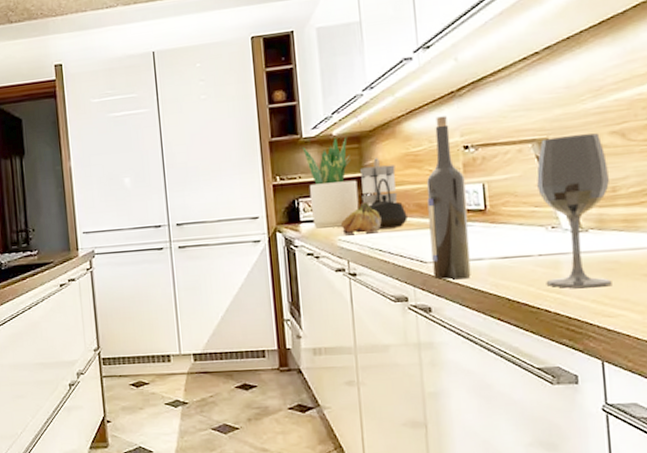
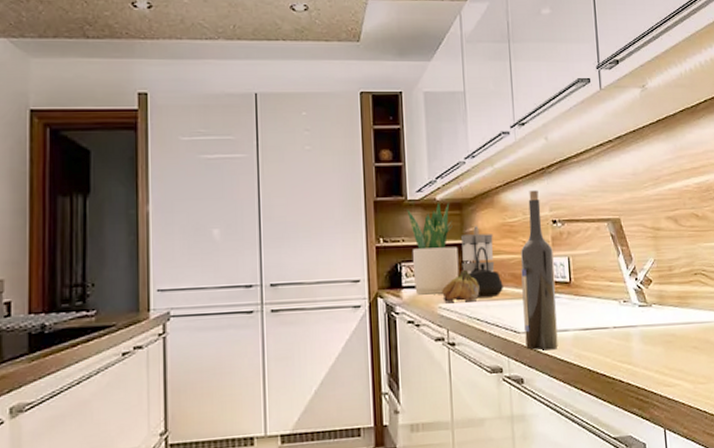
wine glass: present [536,133,612,289] -> none [611,217,671,360]

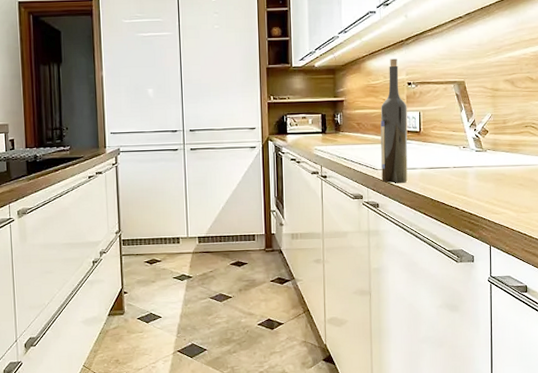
planter: present [407,202,459,295] -> none [292,68,331,139]
fruit: present [442,269,480,303] -> none [318,120,347,146]
spice rack: present [461,226,495,273] -> none [333,87,360,124]
kettle: present [468,247,503,297] -> none [338,103,366,142]

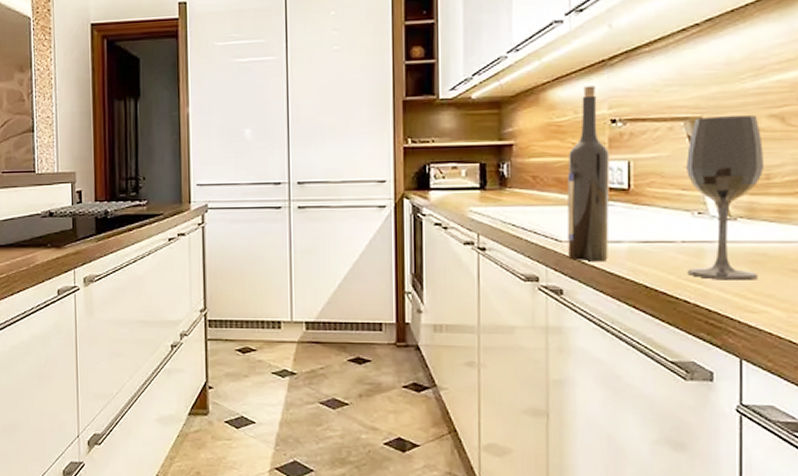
wine glass: none [455,80,502,193] -> present [687,115,763,280]

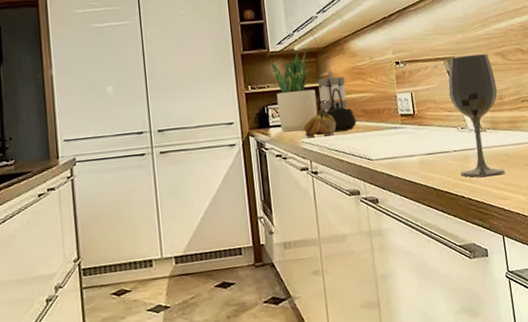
planter: none [438,100,494,197] -> present [270,52,318,132]
fruit: none [474,172,517,207] -> present [304,108,336,138]
spice rack: none [497,126,536,176] -> present [318,70,348,112]
kettle: none [504,148,545,202] -> present [325,88,356,132]
wine bottle: present [566,86,610,262] -> none [370,37,407,175]

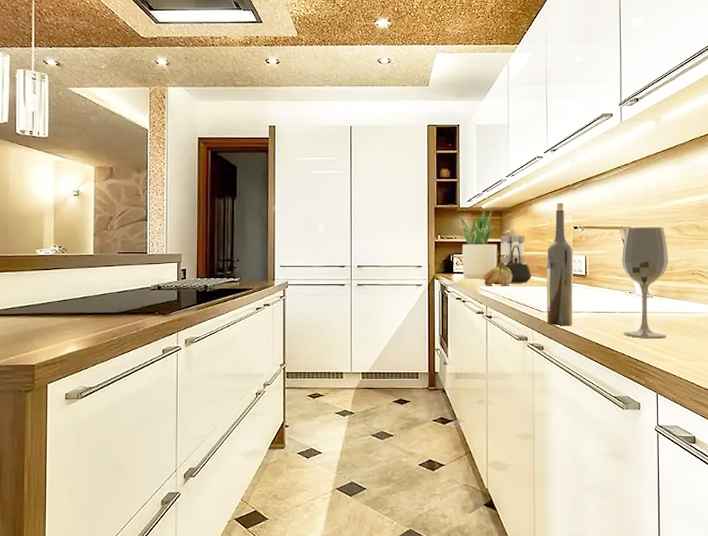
wine bottle: none [370,37,407,175] -> present [546,203,574,326]

